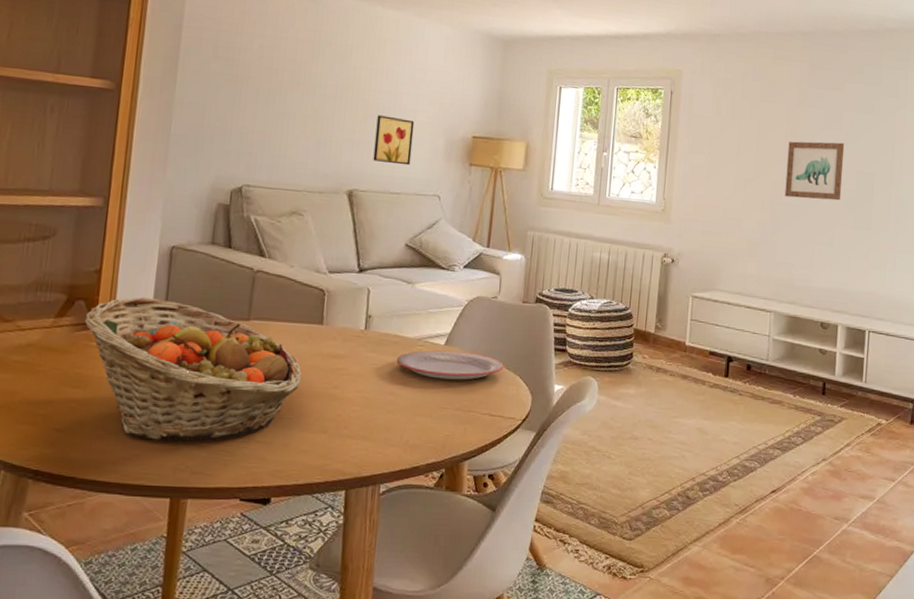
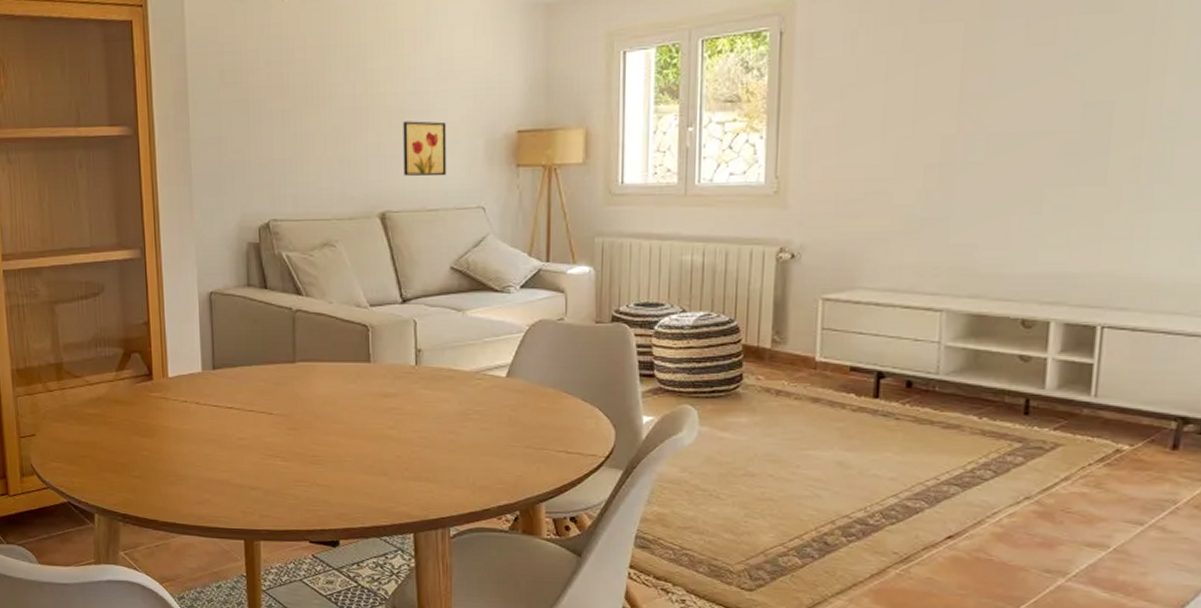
fruit basket: present [84,296,302,442] -> none [142,345,355,486]
plate: present [396,350,504,380] -> none [453,383,578,415]
wall art: present [784,141,845,201] -> none [961,63,1062,153]

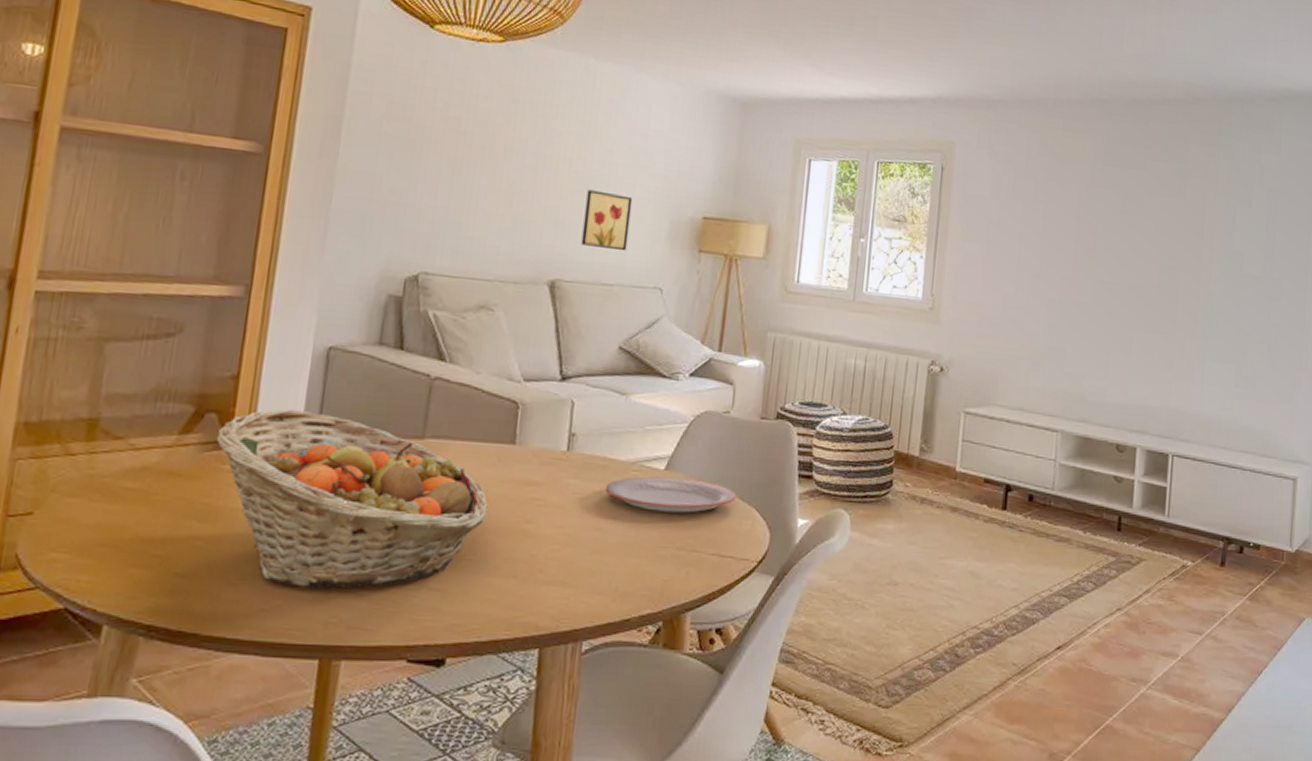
fruit basket: none [142,345,355,486] -> present [216,409,488,589]
plate: none [453,383,578,415] -> present [604,476,737,513]

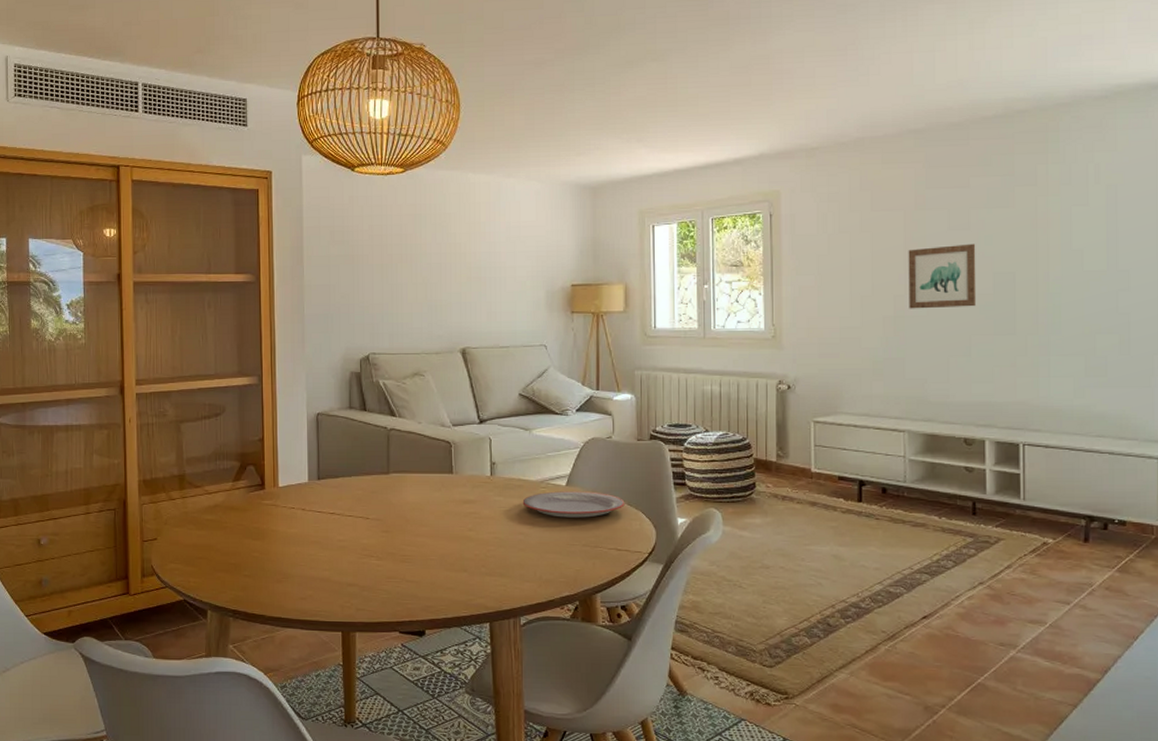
fruit basket: present [216,409,488,589] -> none [256,459,440,583]
wall art: present [581,189,633,251] -> none [480,275,515,320]
wall art: none [1075,228,1146,300] -> present [908,243,977,309]

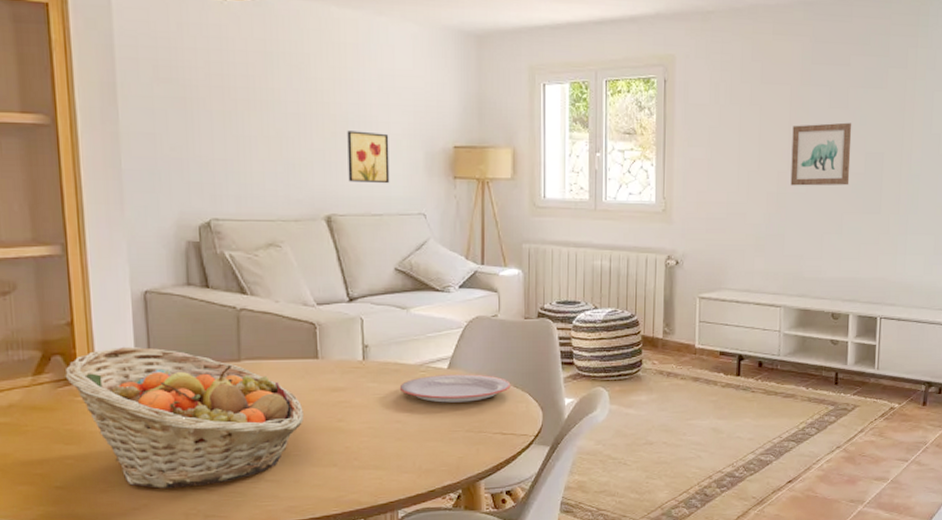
fruit basket: none [256,459,440,583] -> present [65,346,304,489]
wall art: none [480,275,515,320] -> present [347,130,390,184]

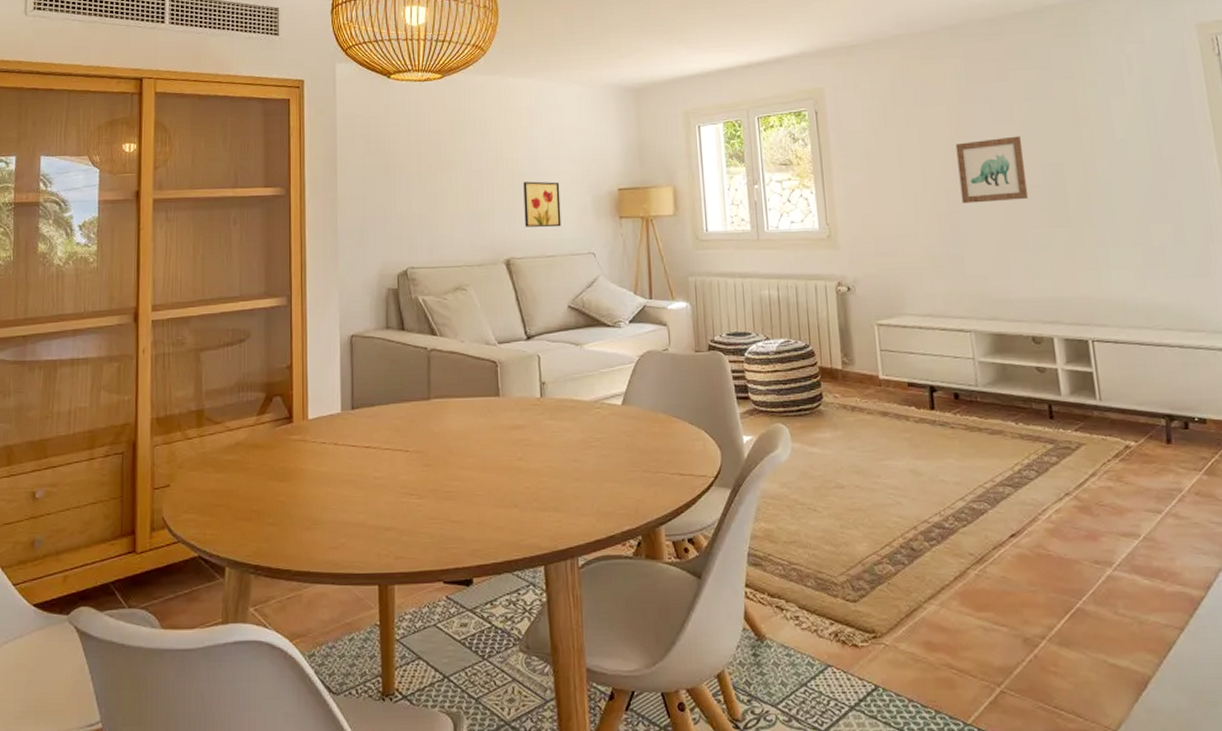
fruit basket: present [65,346,304,489] -> none [283,387,486,527]
plate: present [399,374,511,403] -> none [576,410,686,441]

